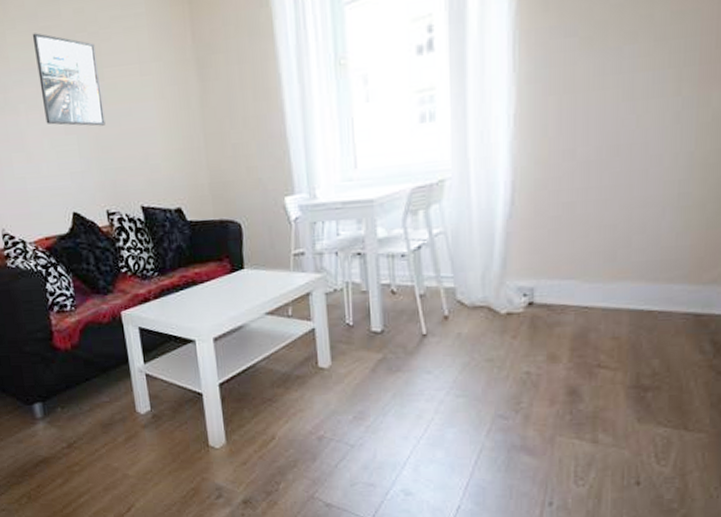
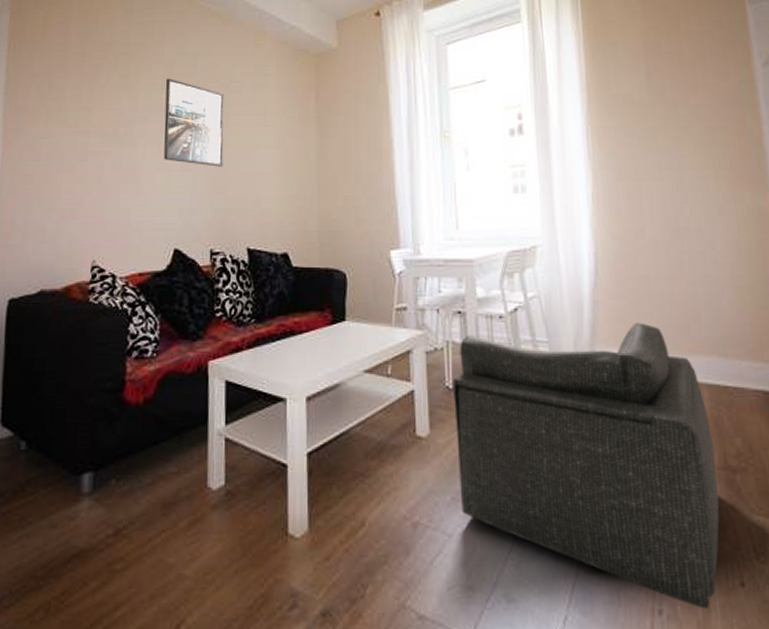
armchair: none [352,252,627,502] -> present [452,322,720,609]

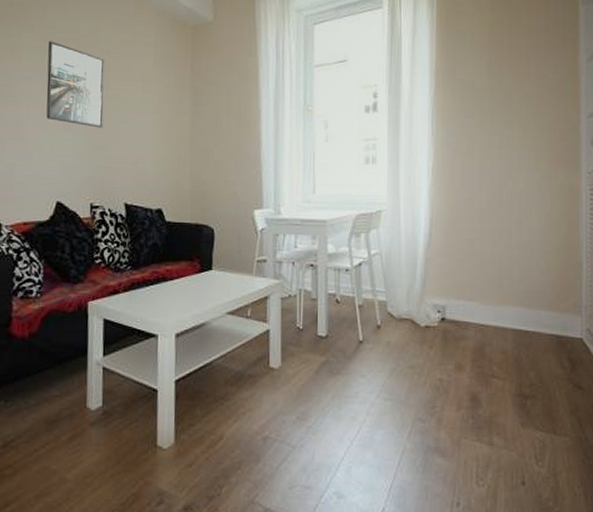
armchair: present [452,322,720,609] -> none [302,278,512,502]

